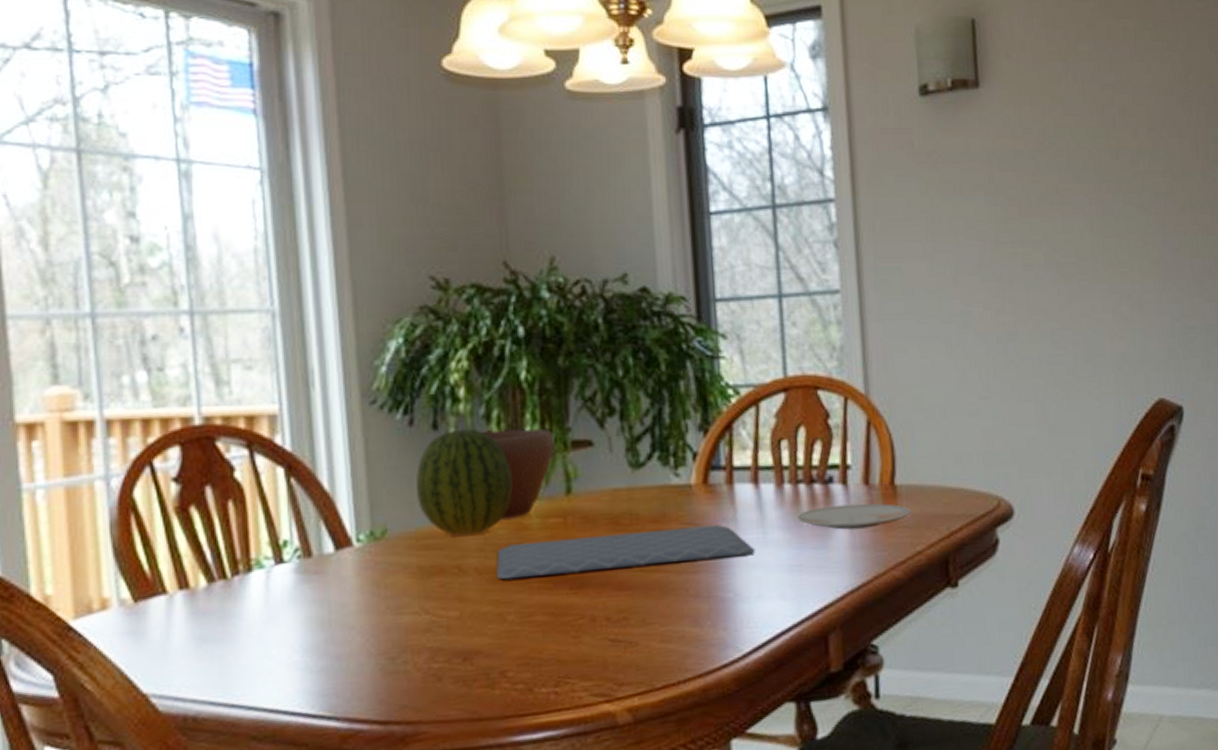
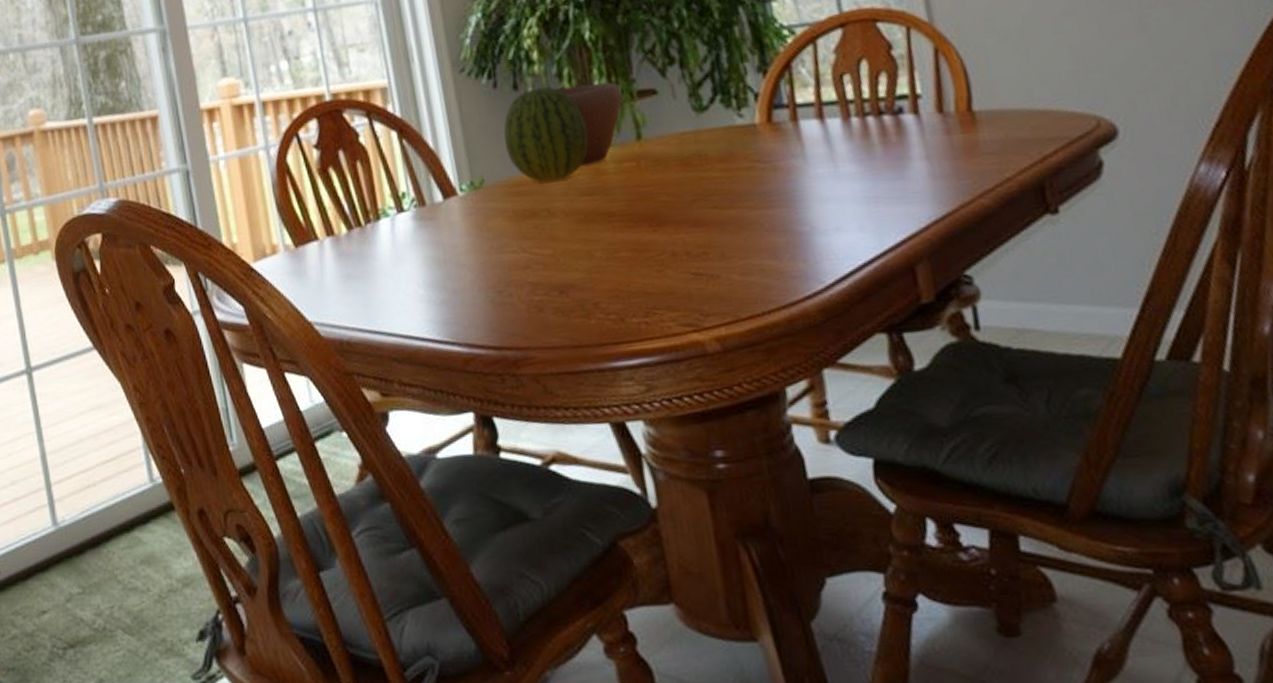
placemat: present [497,525,756,580] -> none [580,161,828,221]
plate: present [797,503,911,530] -> none [868,130,995,160]

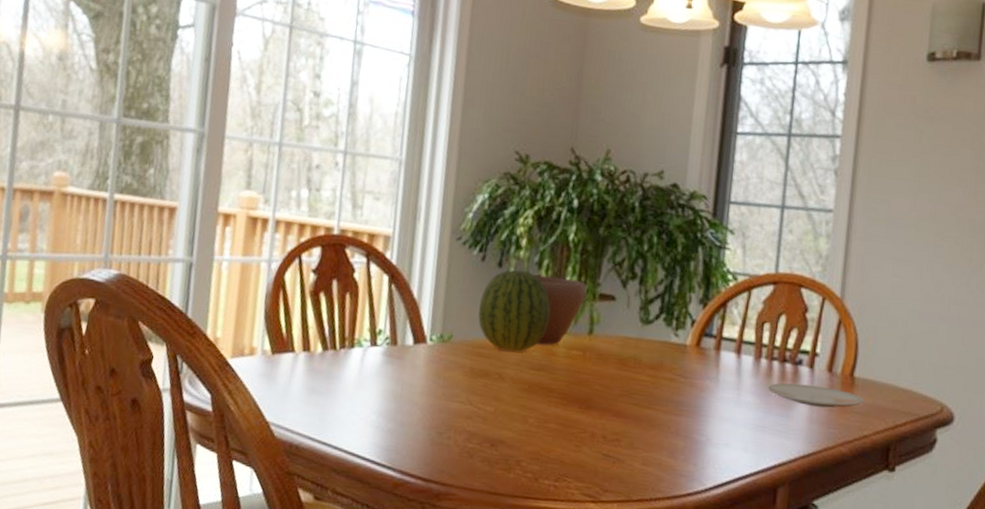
plate: none [868,130,995,160] -> present [768,383,864,408]

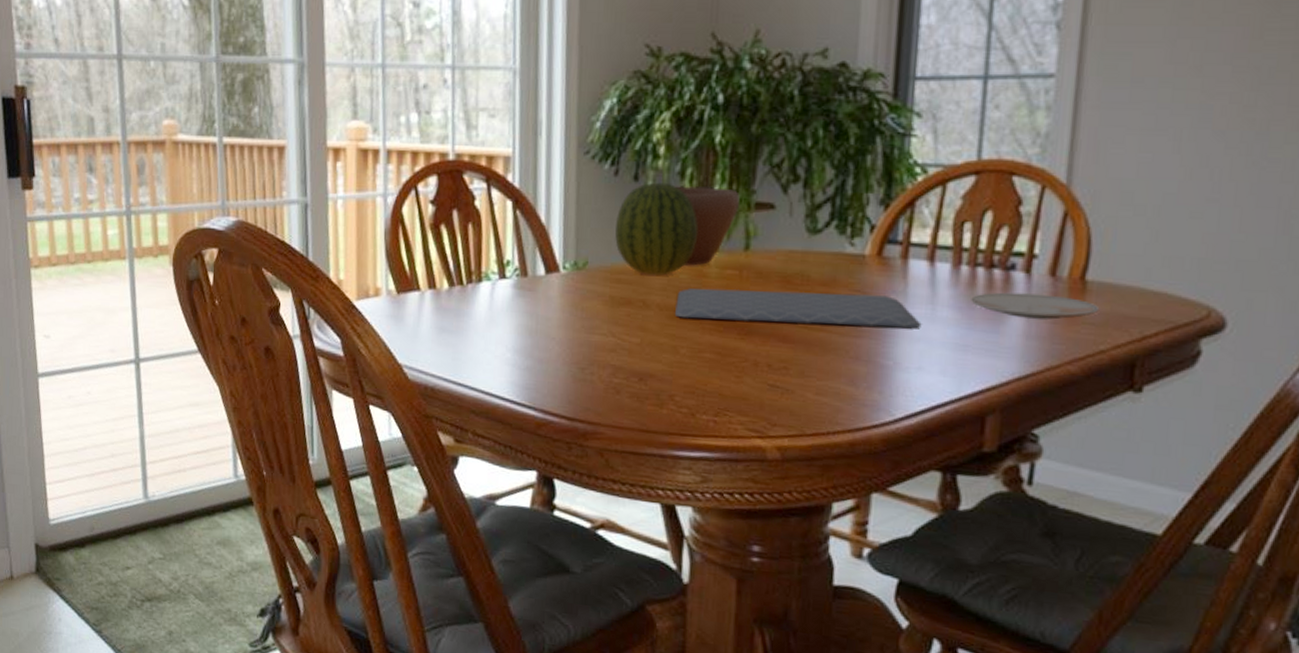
placemat: none [526,365,729,410] -> present [675,288,922,329]

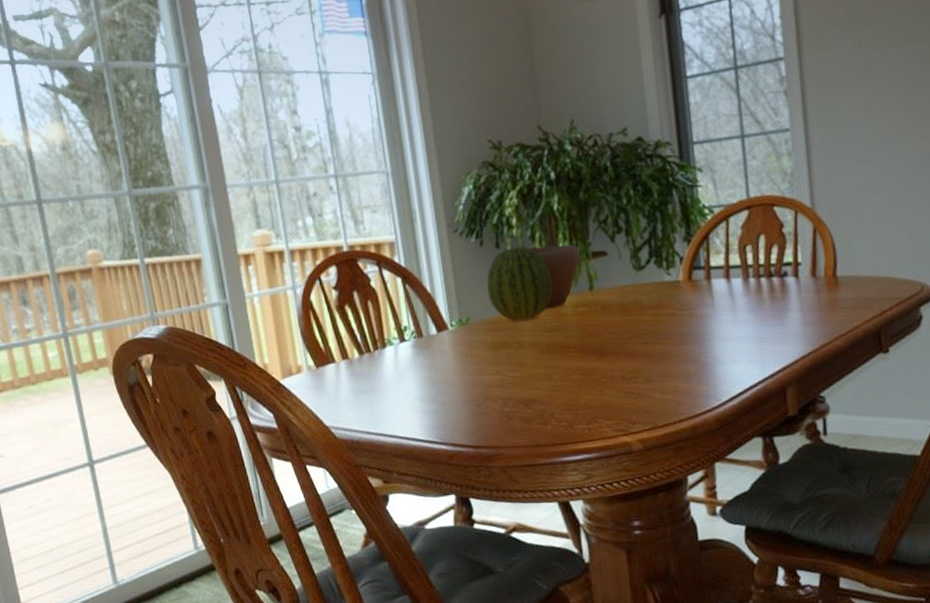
placemat: present [675,288,922,329] -> none [544,309,729,351]
plate: present [971,292,1100,320] -> none [760,290,850,311]

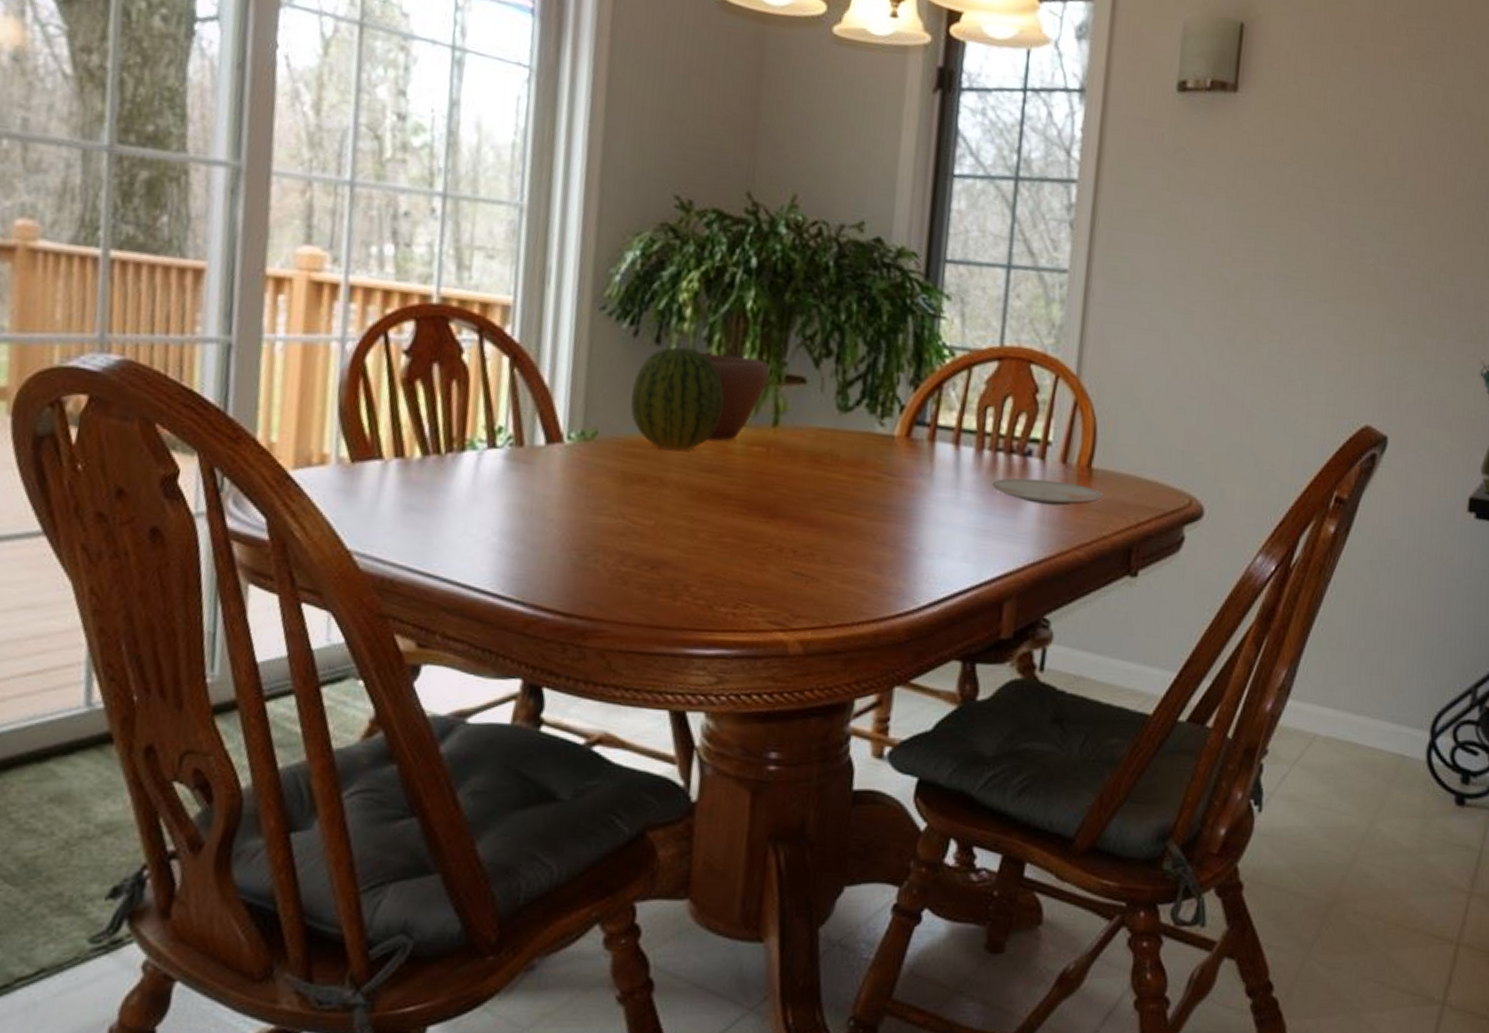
plate: none [760,290,850,311] -> present [992,478,1103,506]

